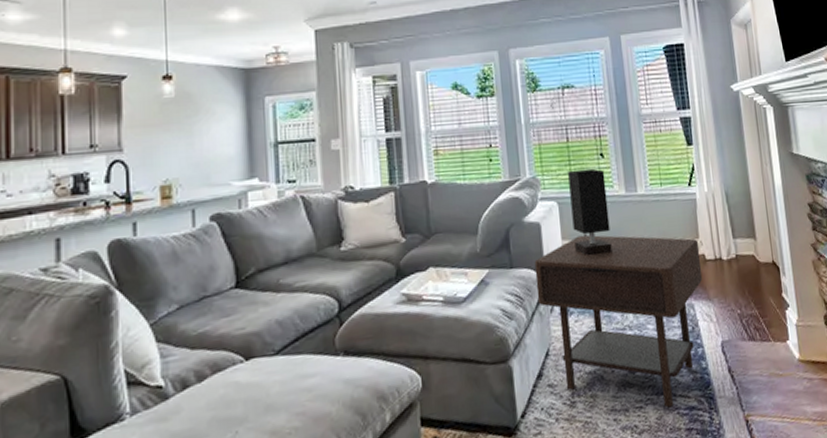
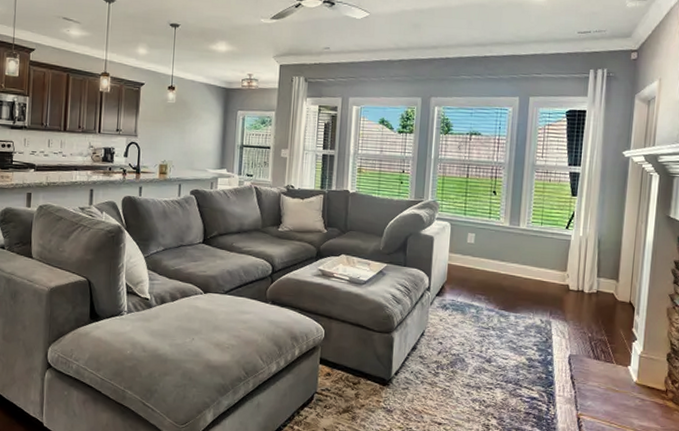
side table: present [534,235,703,408] -> none [421,252,566,394]
table lamp: present [568,168,612,256] -> none [459,200,494,270]

